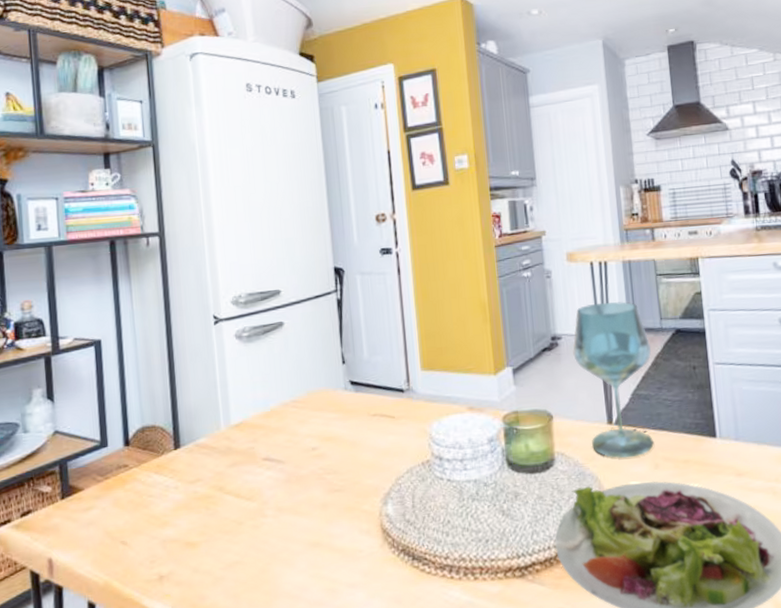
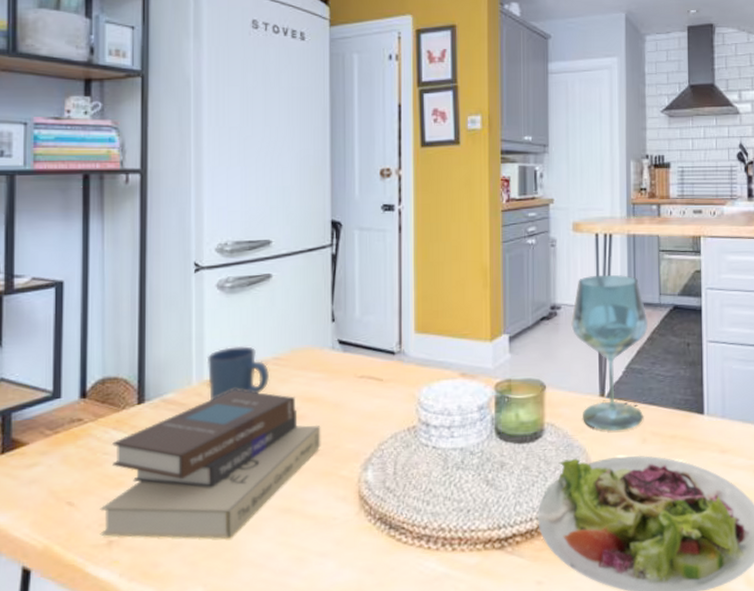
books: none [150,432,342,573] -> present [100,390,321,539]
mug: none [231,391,290,443] -> present [206,346,270,400]

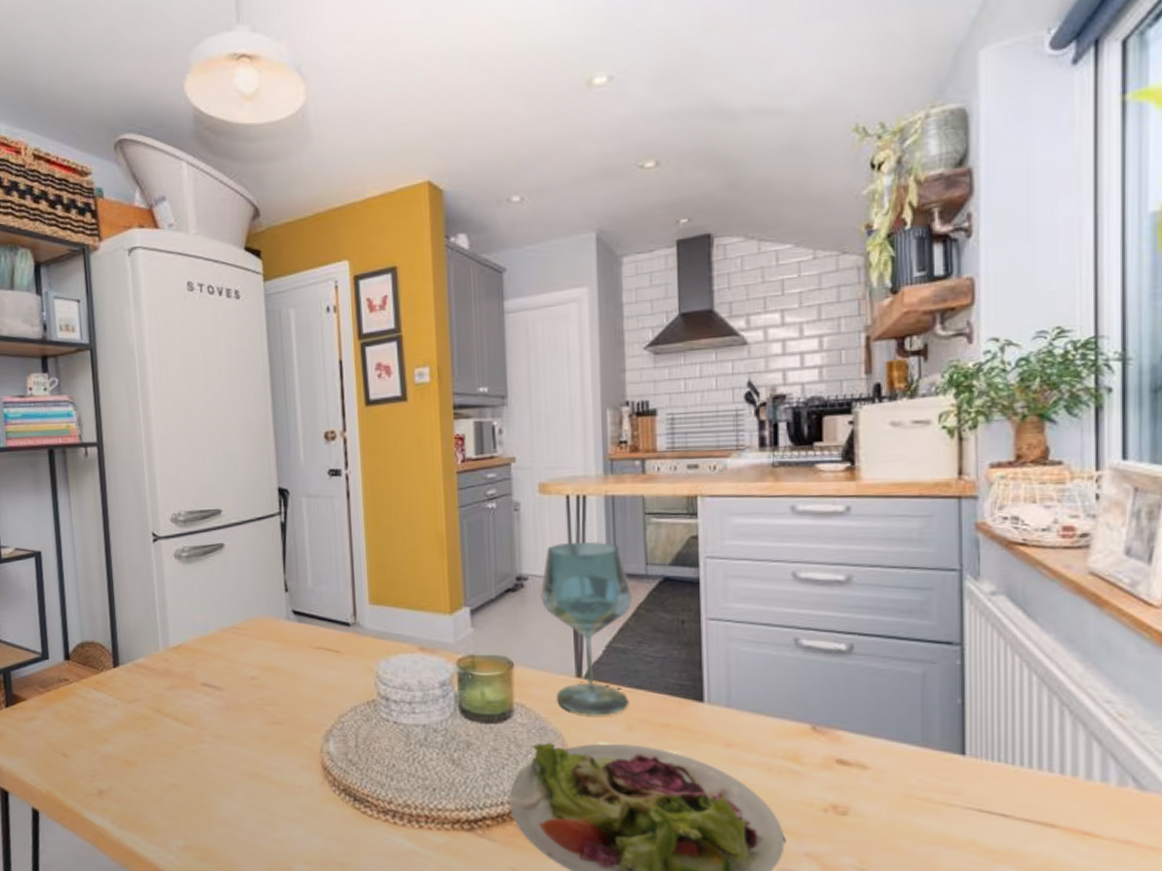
books: present [100,390,321,539] -> none [90,657,282,797]
mug: present [206,346,270,400] -> none [170,615,230,666]

